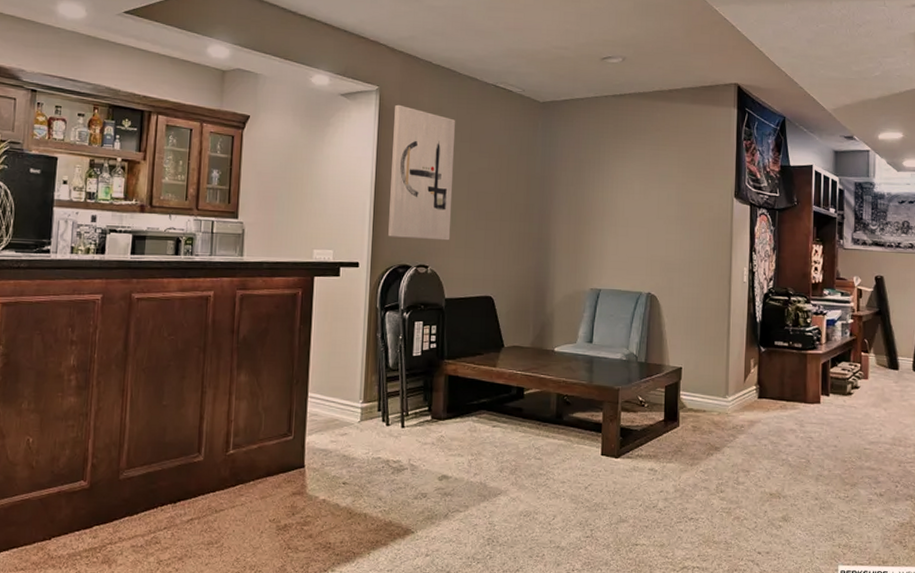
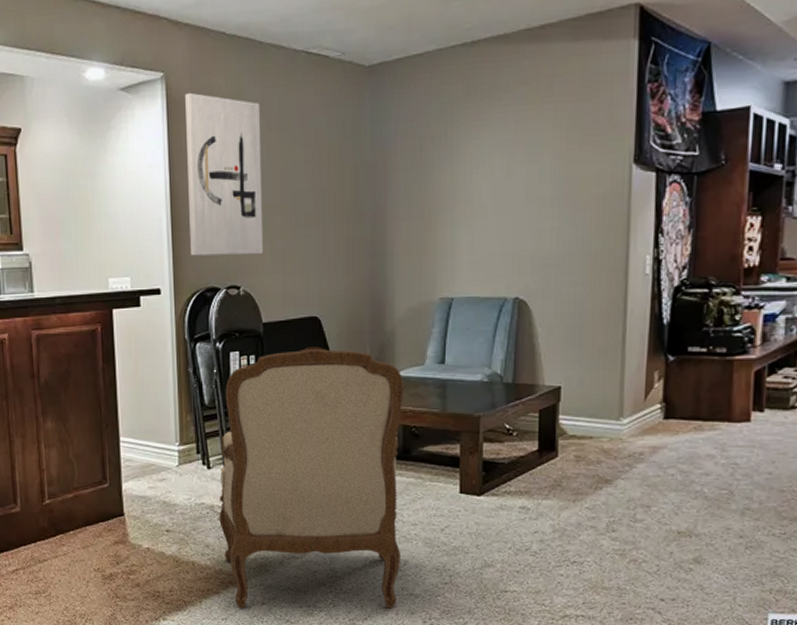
armchair: none [393,321,559,561] -> present [219,346,403,609]

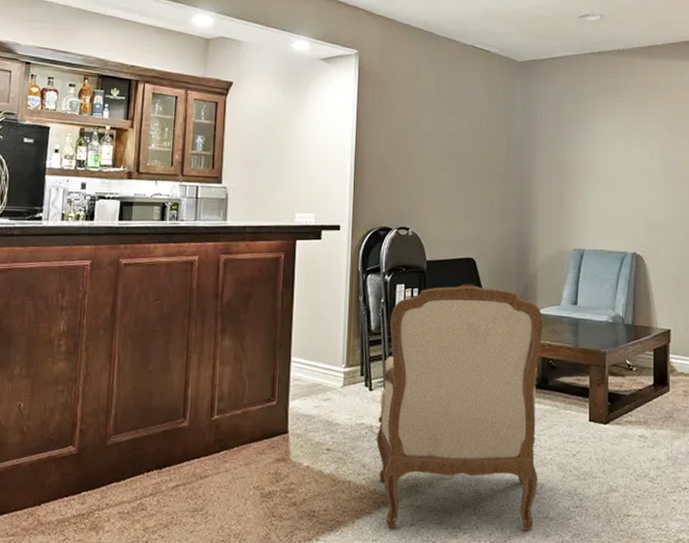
wall art: present [185,92,264,256] -> none [369,67,435,202]

